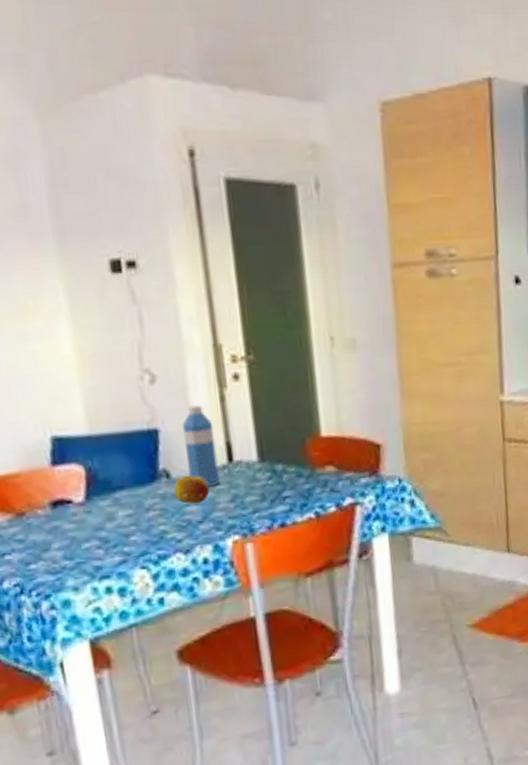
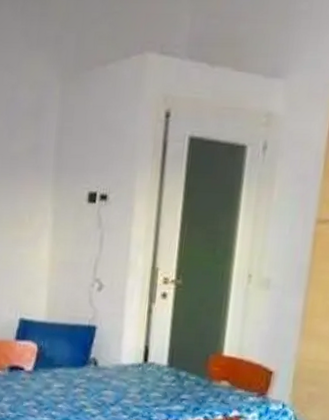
fruit: present [173,475,210,504] -> none [97,366,125,389]
water bottle: present [182,404,221,487] -> none [112,312,138,380]

